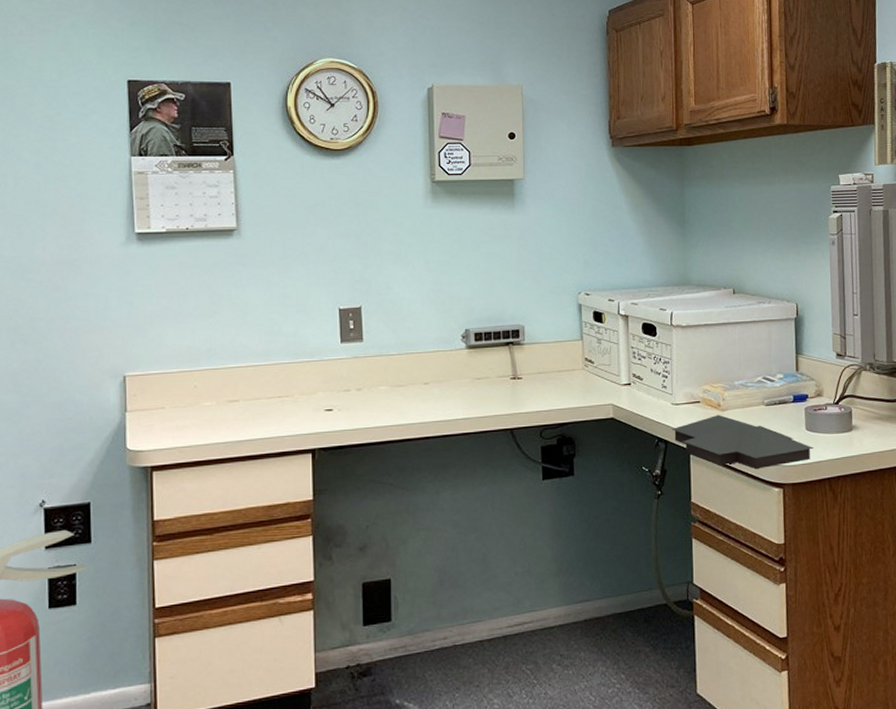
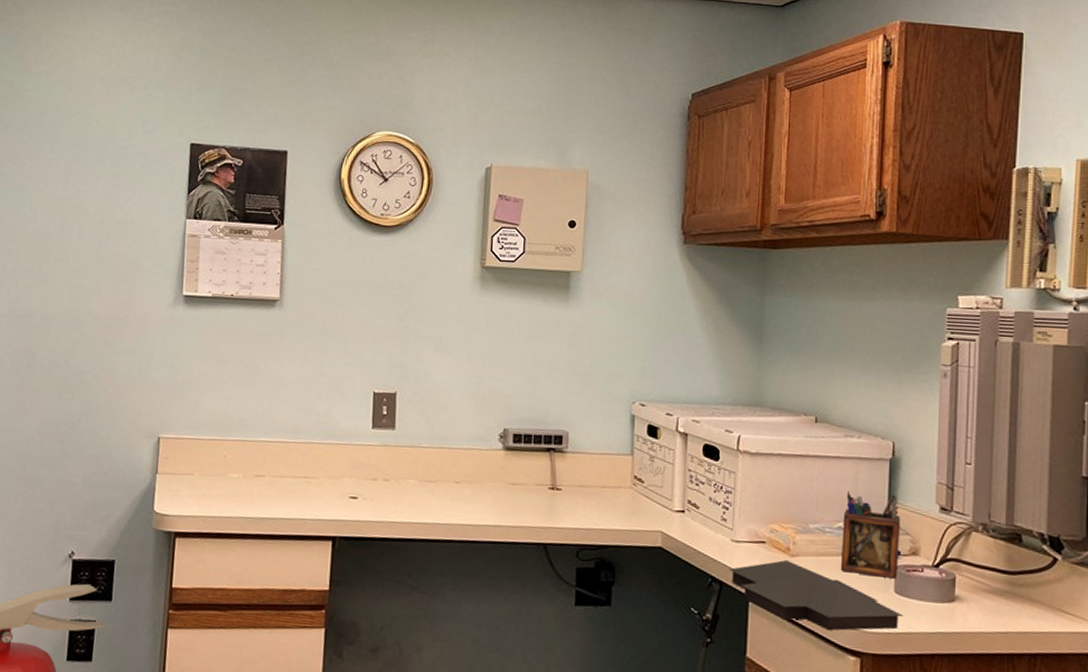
desk organizer: none [761,348,807,419] -> present [840,490,900,580]

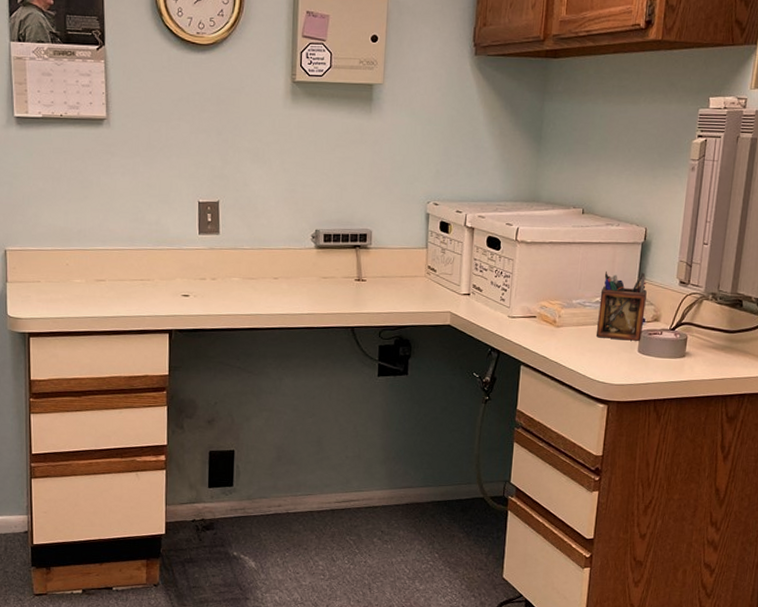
papers: present [729,559,904,631] -> none [505,330,644,385]

